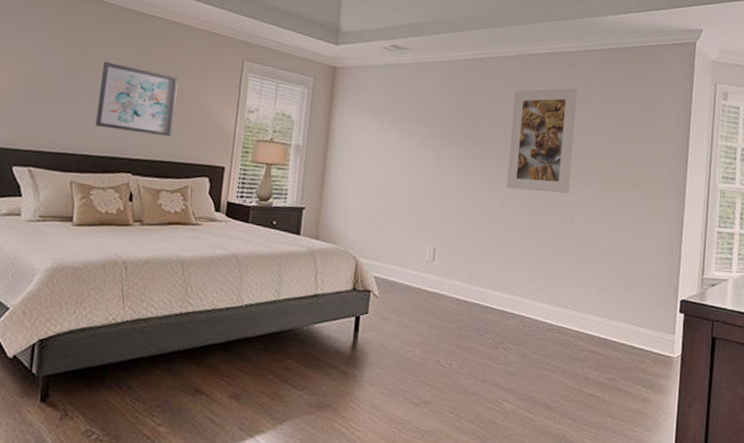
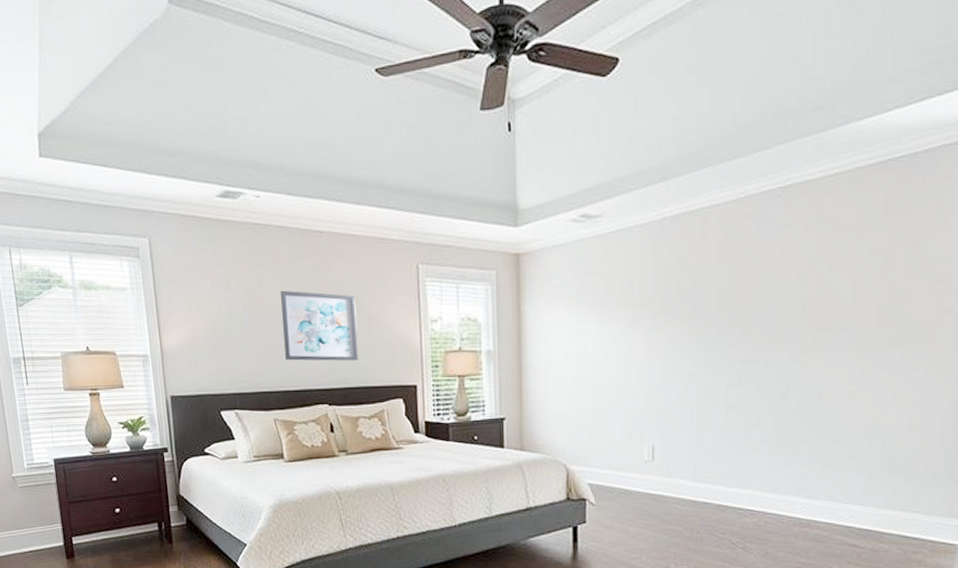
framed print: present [506,88,578,193] -> none [734,228,823,368]

